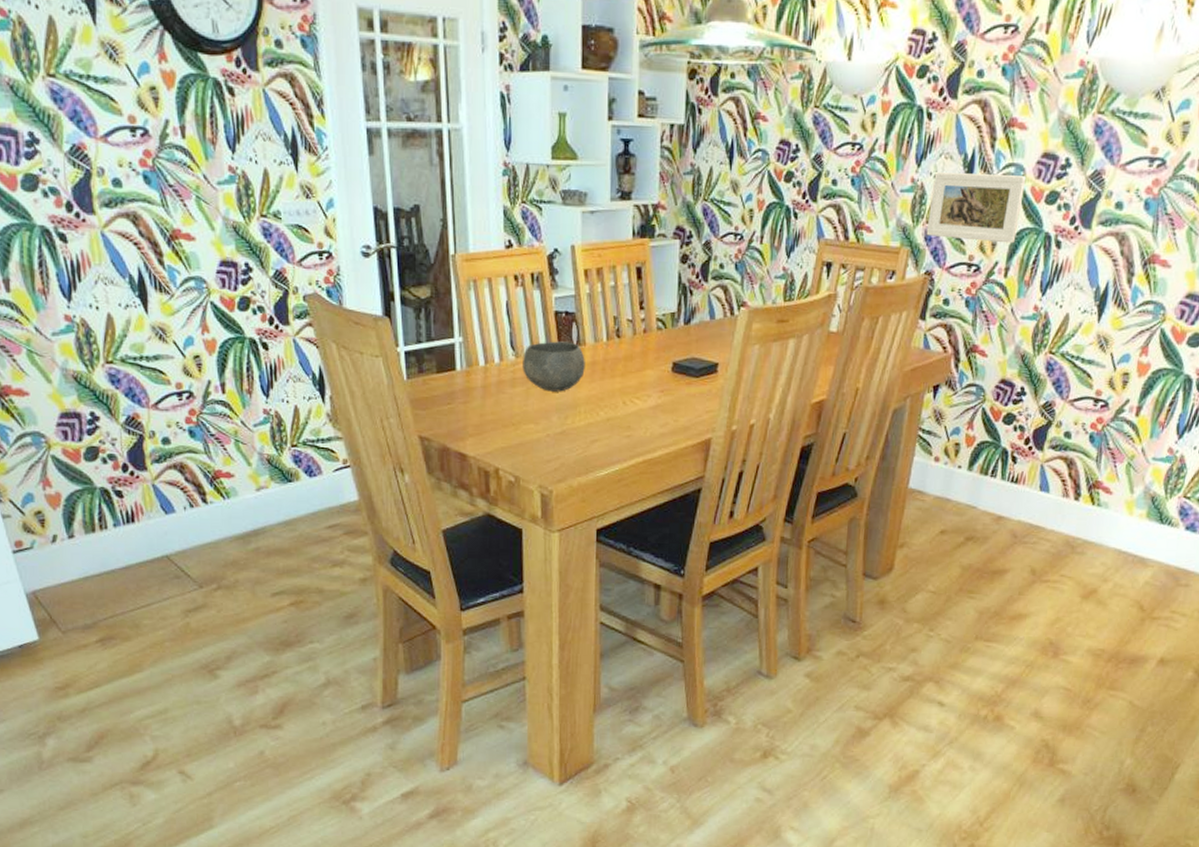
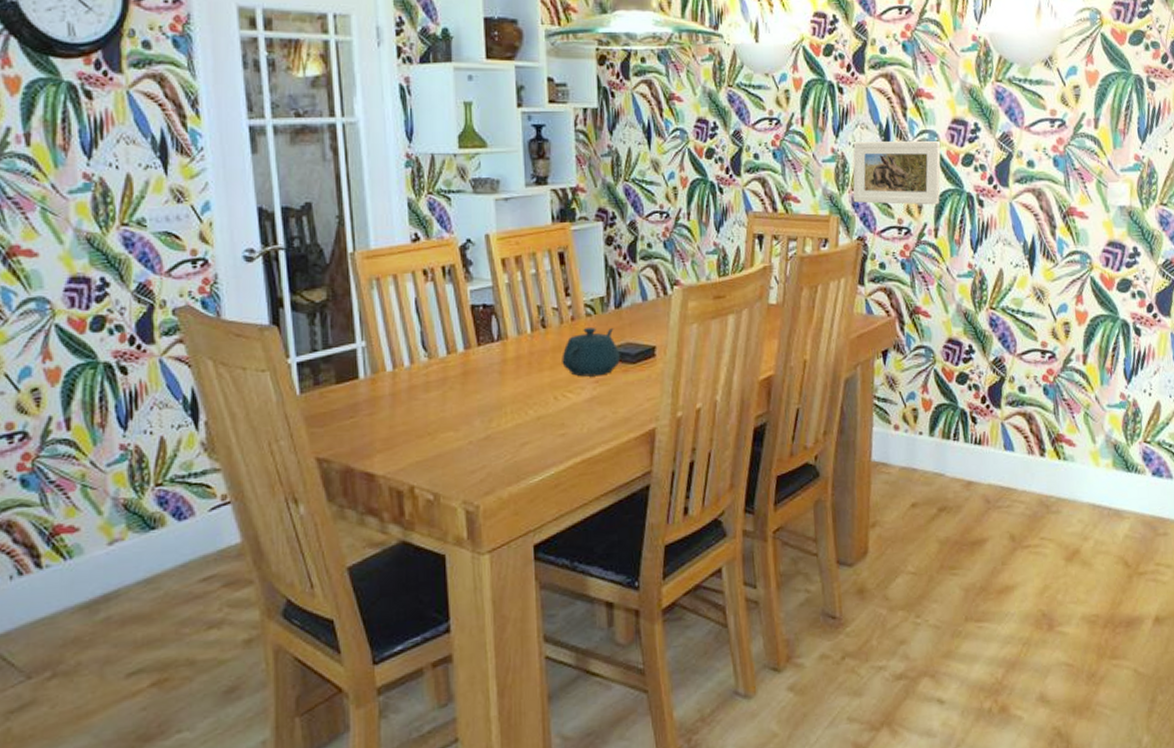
bowl: present [523,341,585,392] -> none [437,336,509,393]
teapot: none [632,341,685,386] -> present [562,328,620,377]

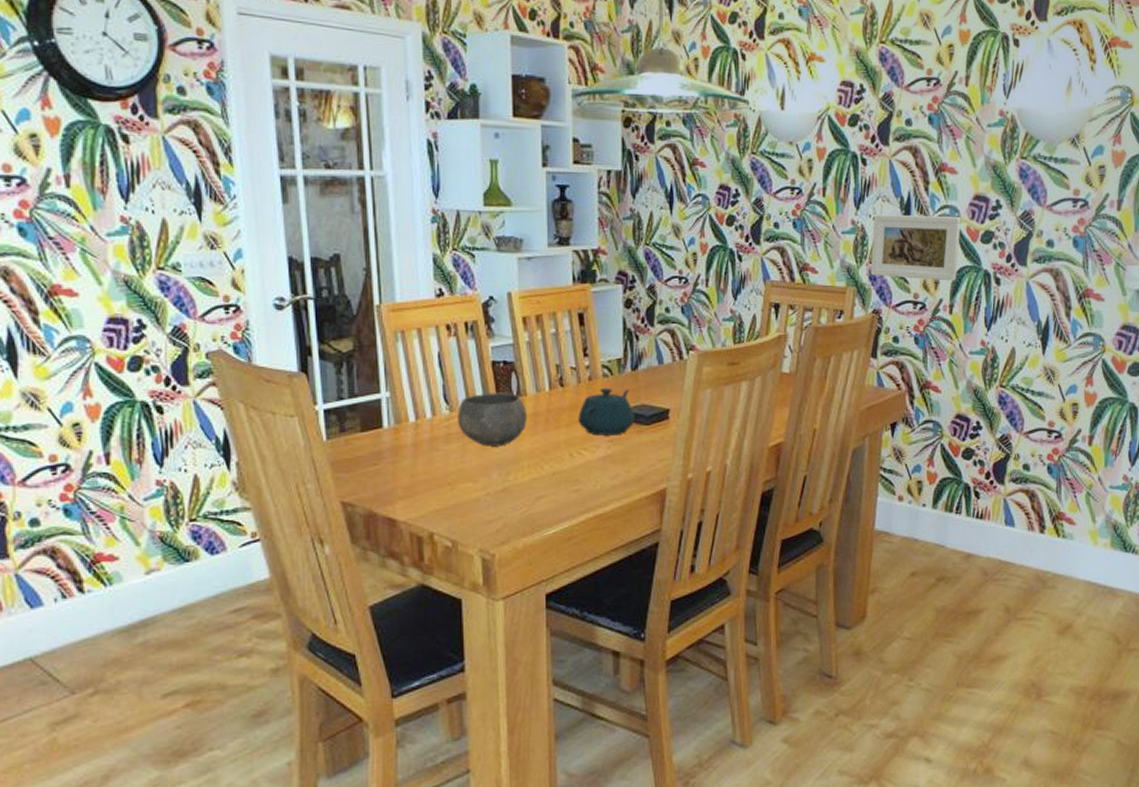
bowl: none [437,336,509,393] -> present [458,393,527,447]

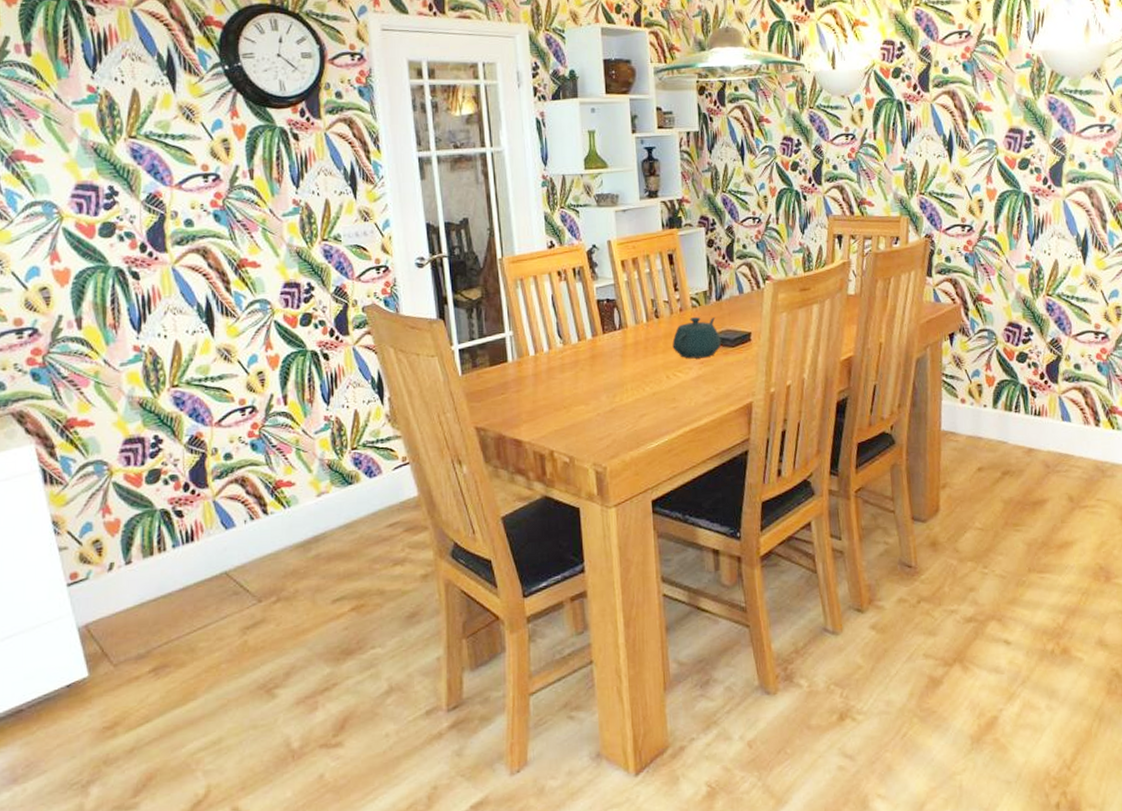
bowl: present [458,393,527,447] -> none [570,326,629,374]
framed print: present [870,214,961,281] -> none [920,148,999,205]

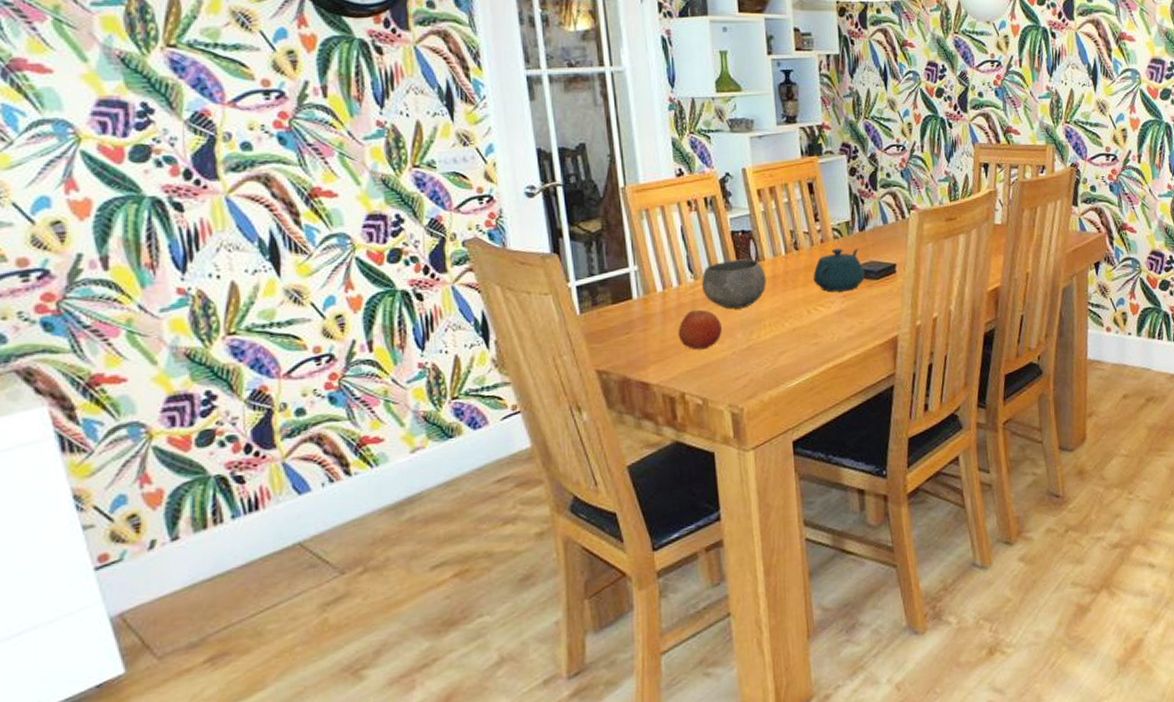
fruit: none [548,373,588,411] -> present [678,309,722,350]
bowl: none [570,326,629,374] -> present [702,259,766,310]

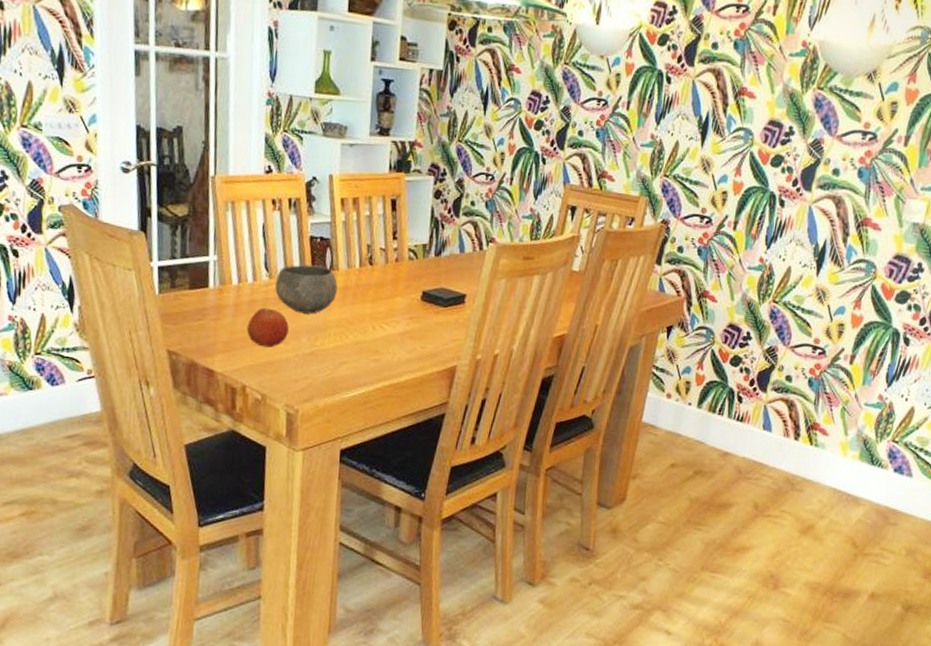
teapot: present [813,249,865,292] -> none [383,270,434,314]

